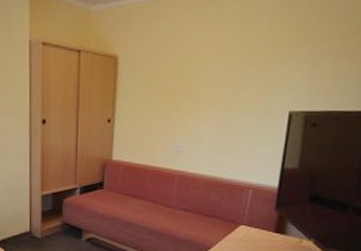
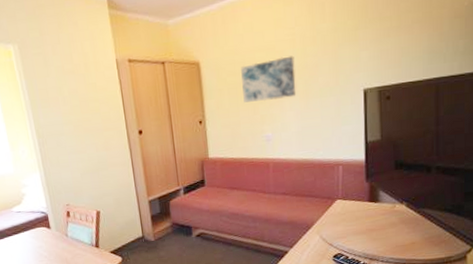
wall art: none [158,63,220,109] -> present [241,55,297,103]

